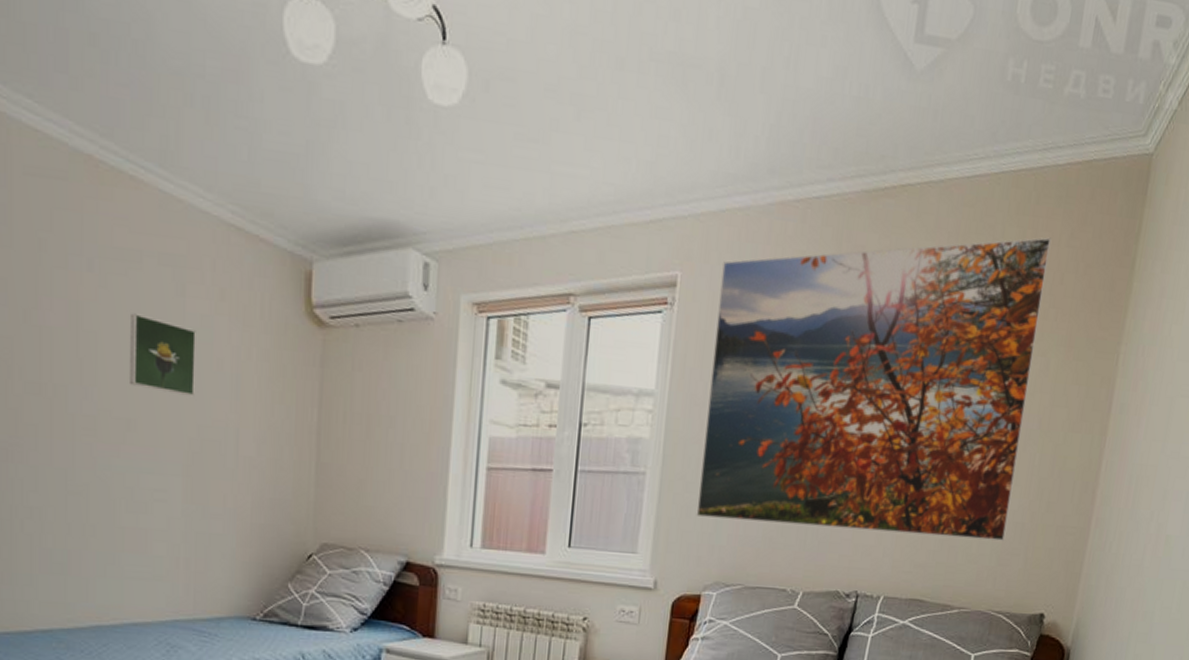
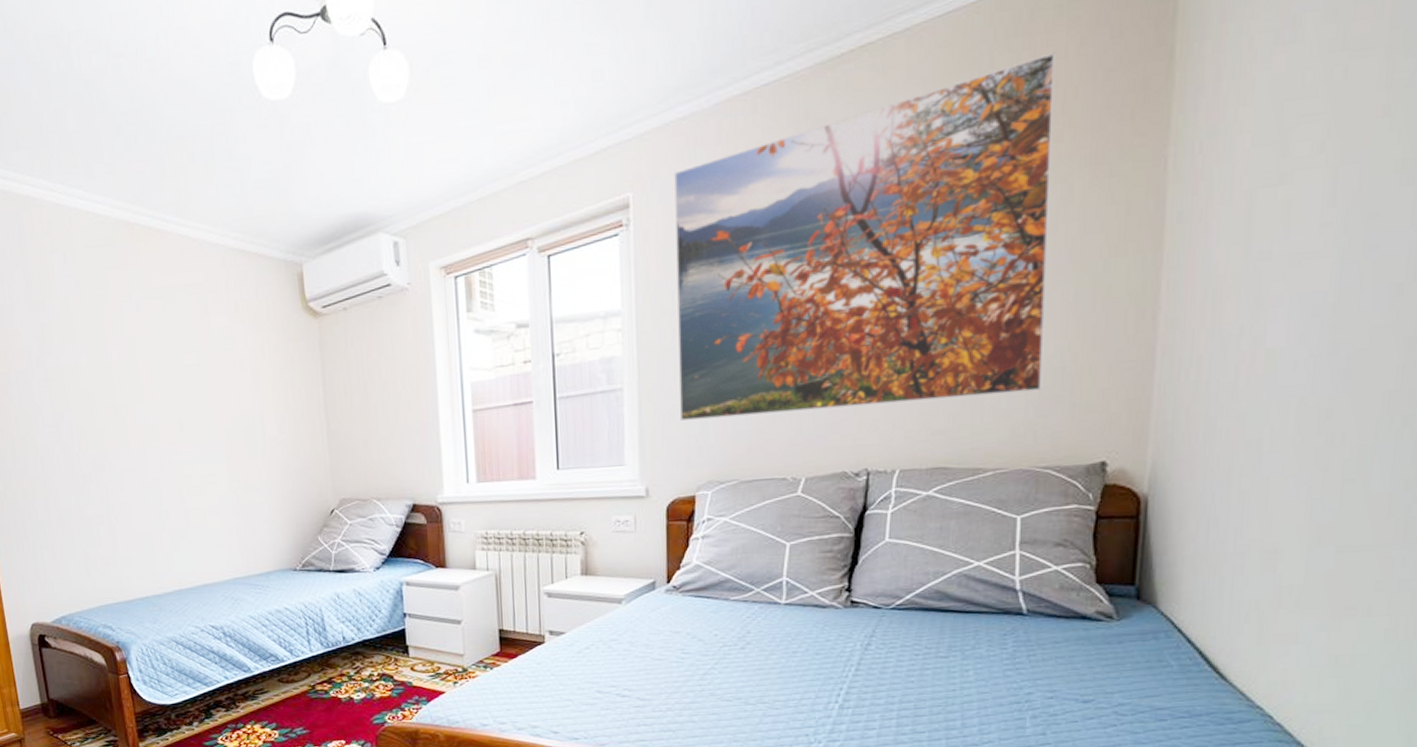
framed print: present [130,313,196,397] -> none [171,337,226,396]

